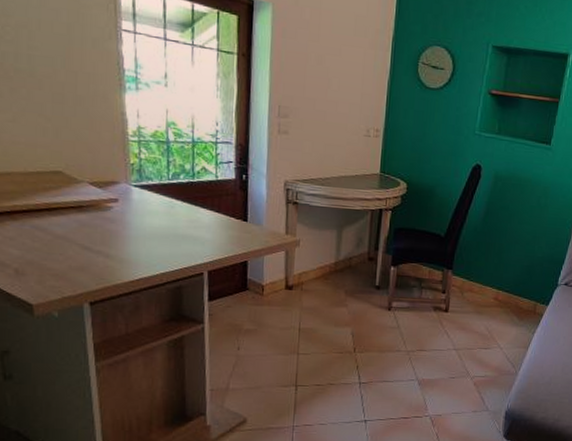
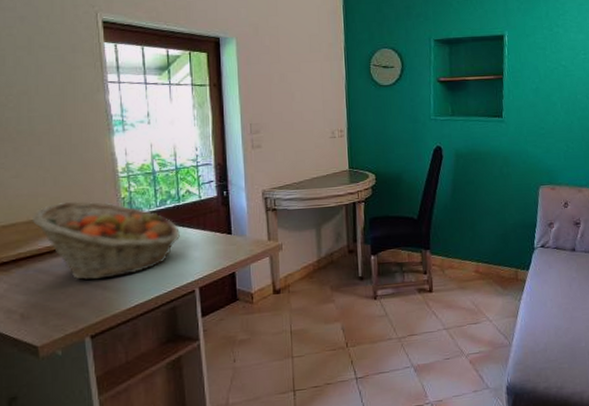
fruit basket: none [29,157,192,247] -> present [31,201,180,280]

